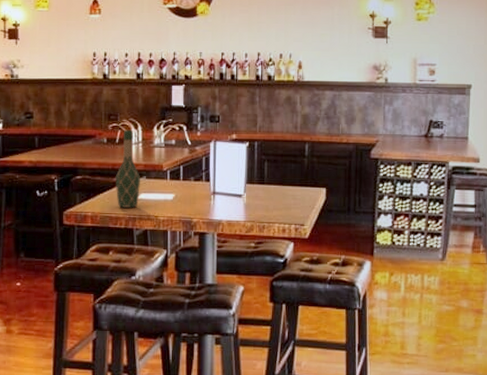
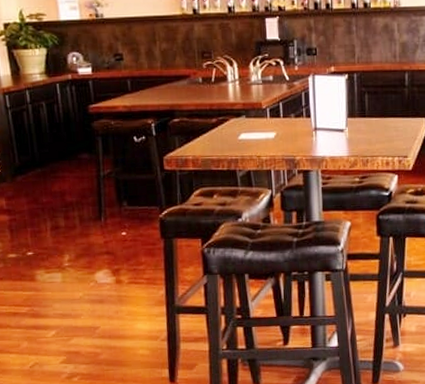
wine bottle: present [115,129,140,208] -> none [214,67,240,149]

